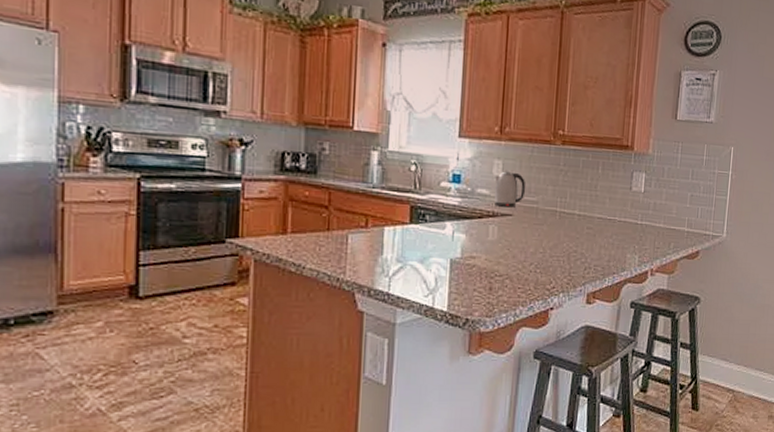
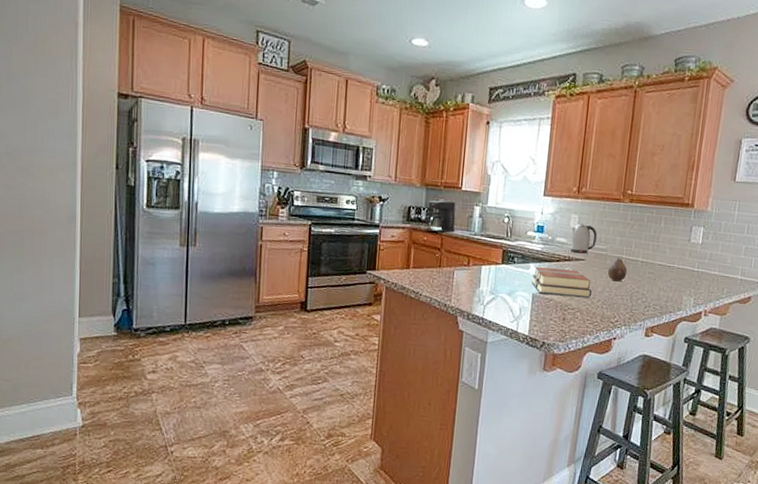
coffee maker: none [305,143,348,187] -> present [425,200,456,234]
books: none [448,225,523,261] -> present [531,267,592,298]
fruit: none [540,210,563,240] -> present [607,257,628,282]

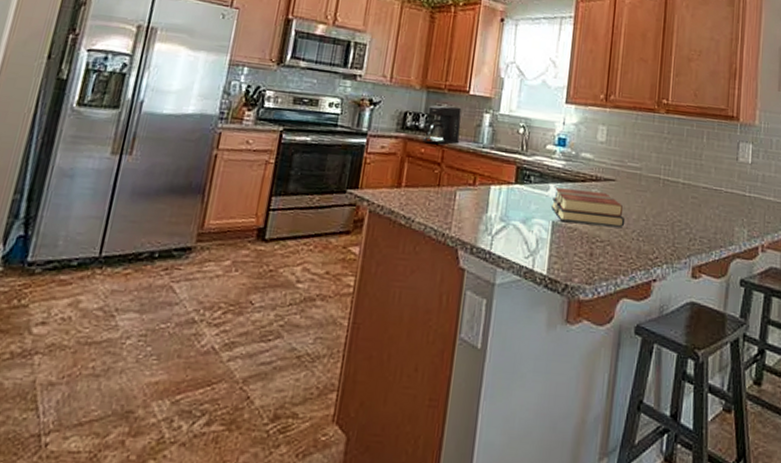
kettle: present [570,224,597,254] -> none [598,137,629,173]
fruit: present [607,257,628,282] -> none [643,177,667,208]

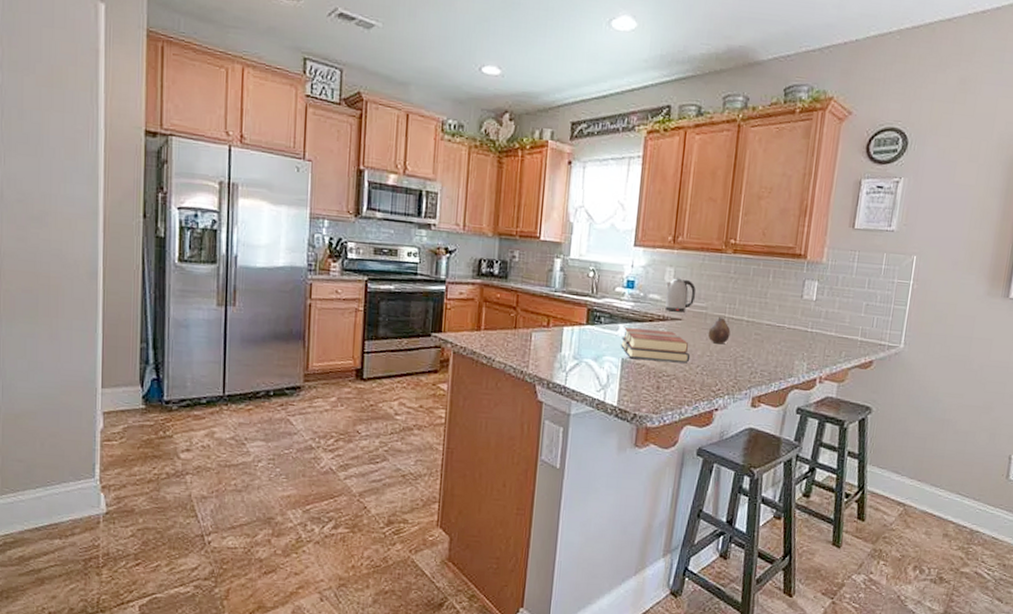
coffee maker: present [422,105,462,145] -> none [498,251,534,290]
kettle: none [598,137,629,173] -> present [665,278,696,312]
fruit: none [643,177,667,208] -> present [707,316,731,344]

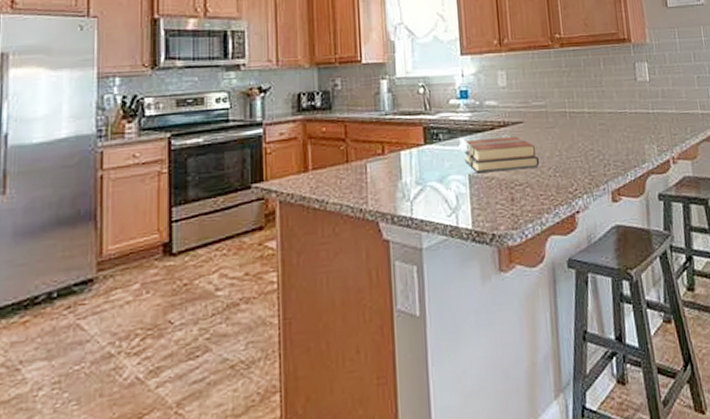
kettle: present [665,278,696,312] -> none [500,80,532,116]
fruit: present [707,316,731,344] -> none [552,112,575,142]

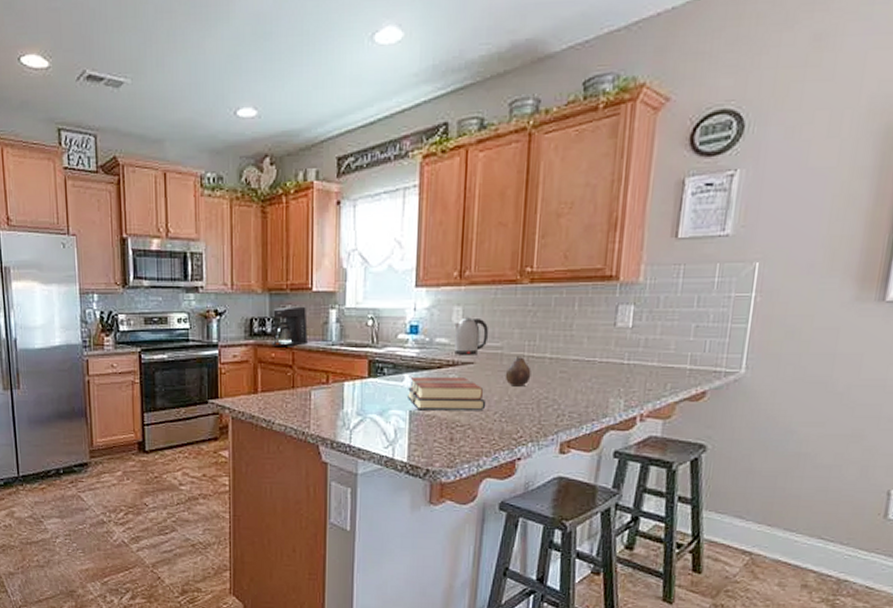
coffee maker: none [321,78,361,121] -> present [272,306,309,347]
kettle: none [500,80,532,116] -> present [454,317,488,355]
fruit: none [552,112,575,142] -> present [505,355,531,387]

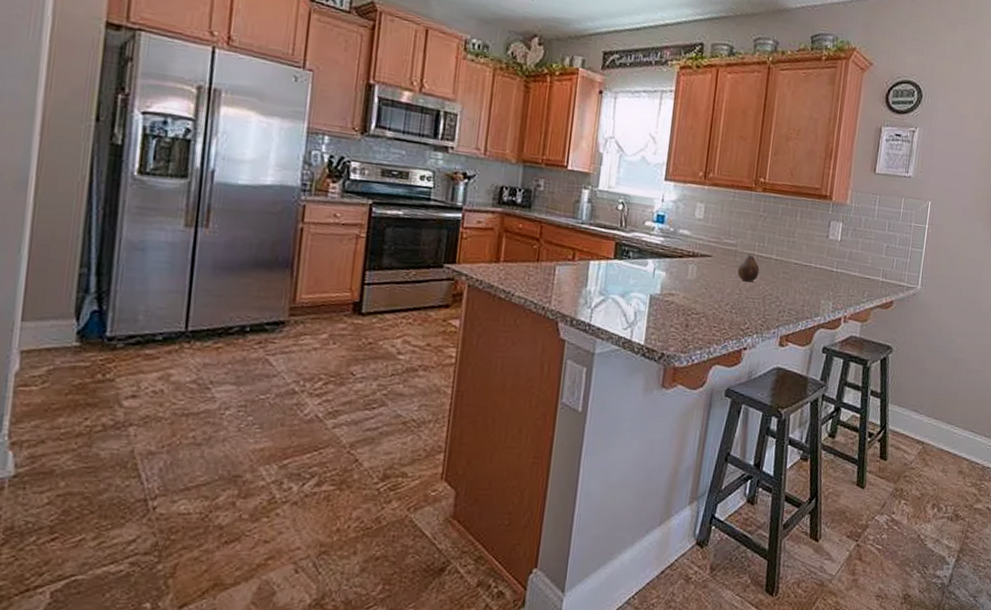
coffee maker: present [272,306,309,347] -> none [520,180,560,221]
books: present [406,377,486,410] -> none [648,263,720,300]
kettle: present [454,317,488,355] -> none [695,214,726,249]

